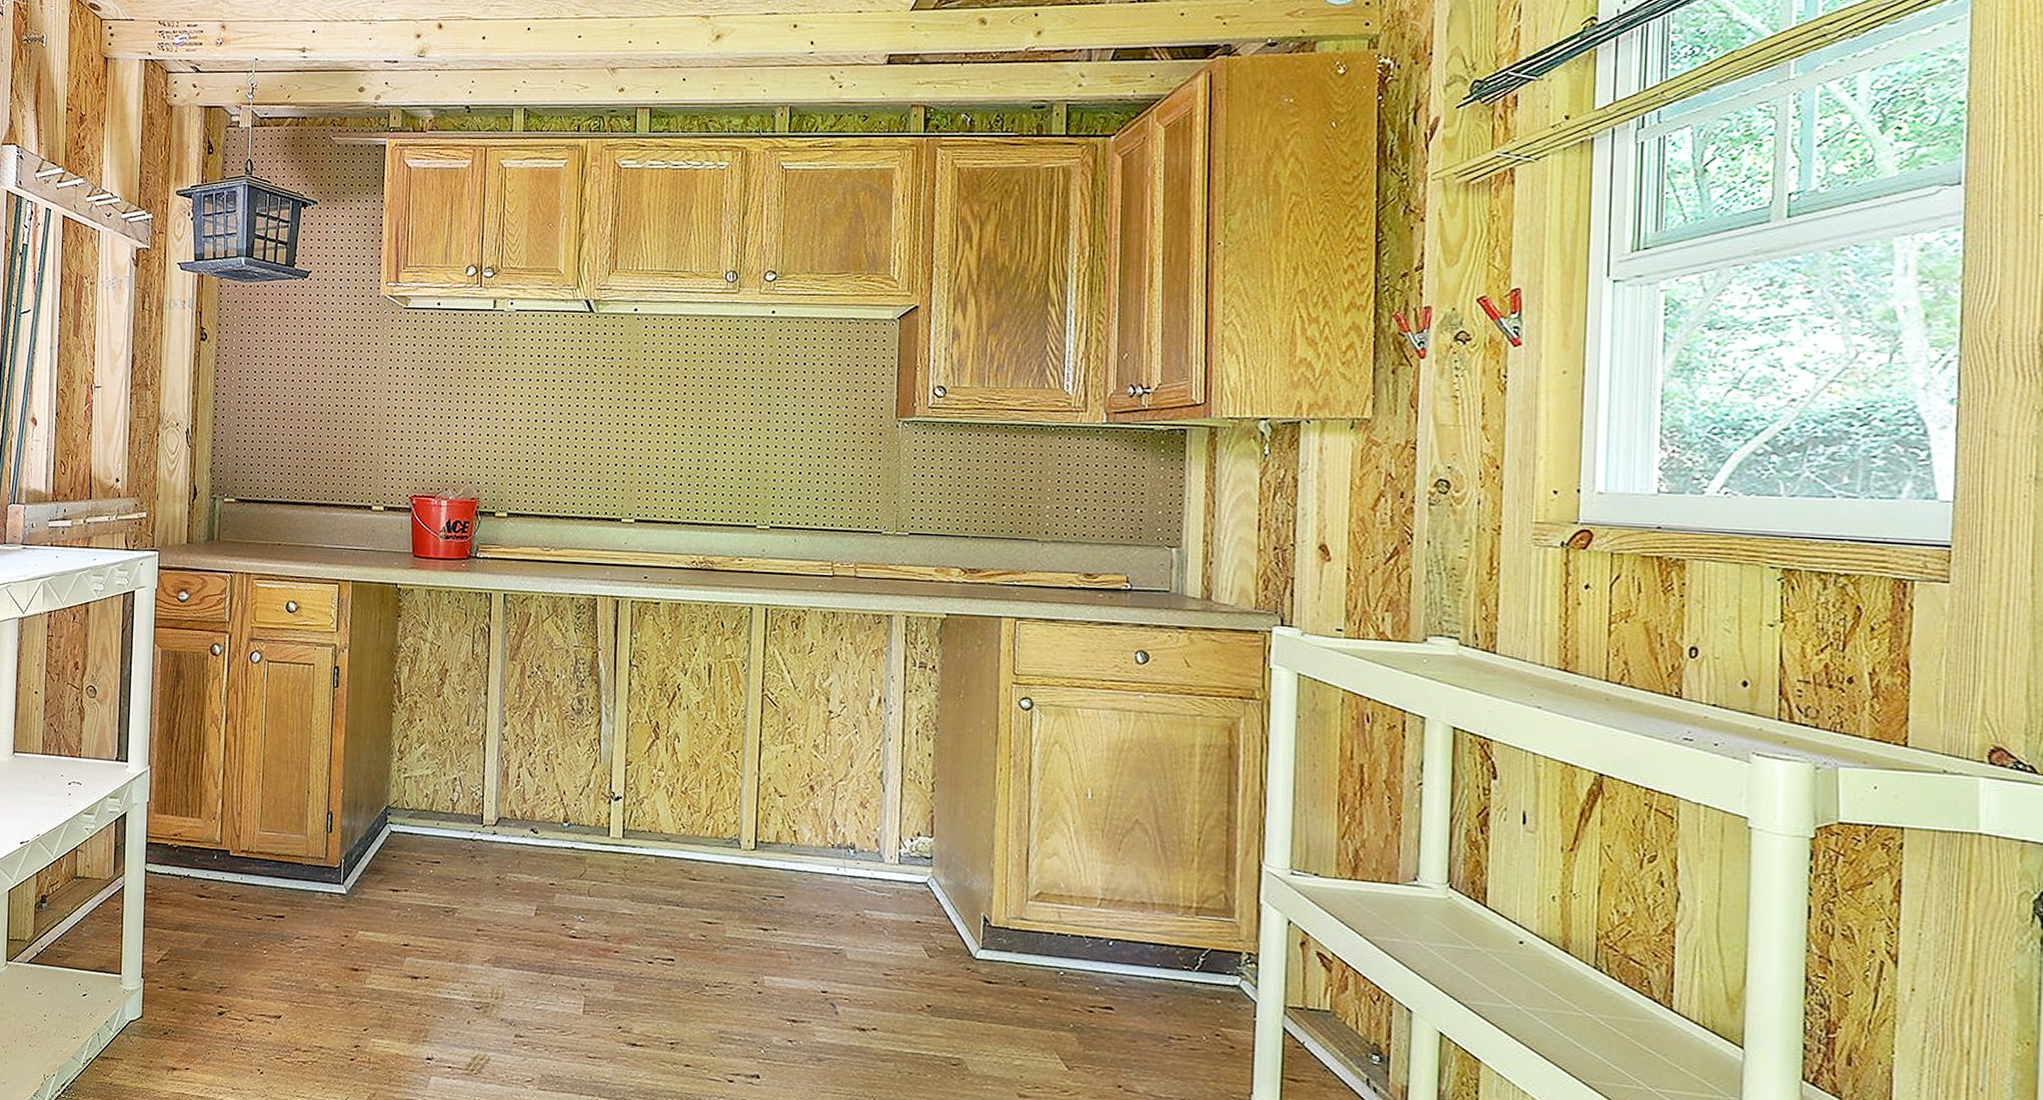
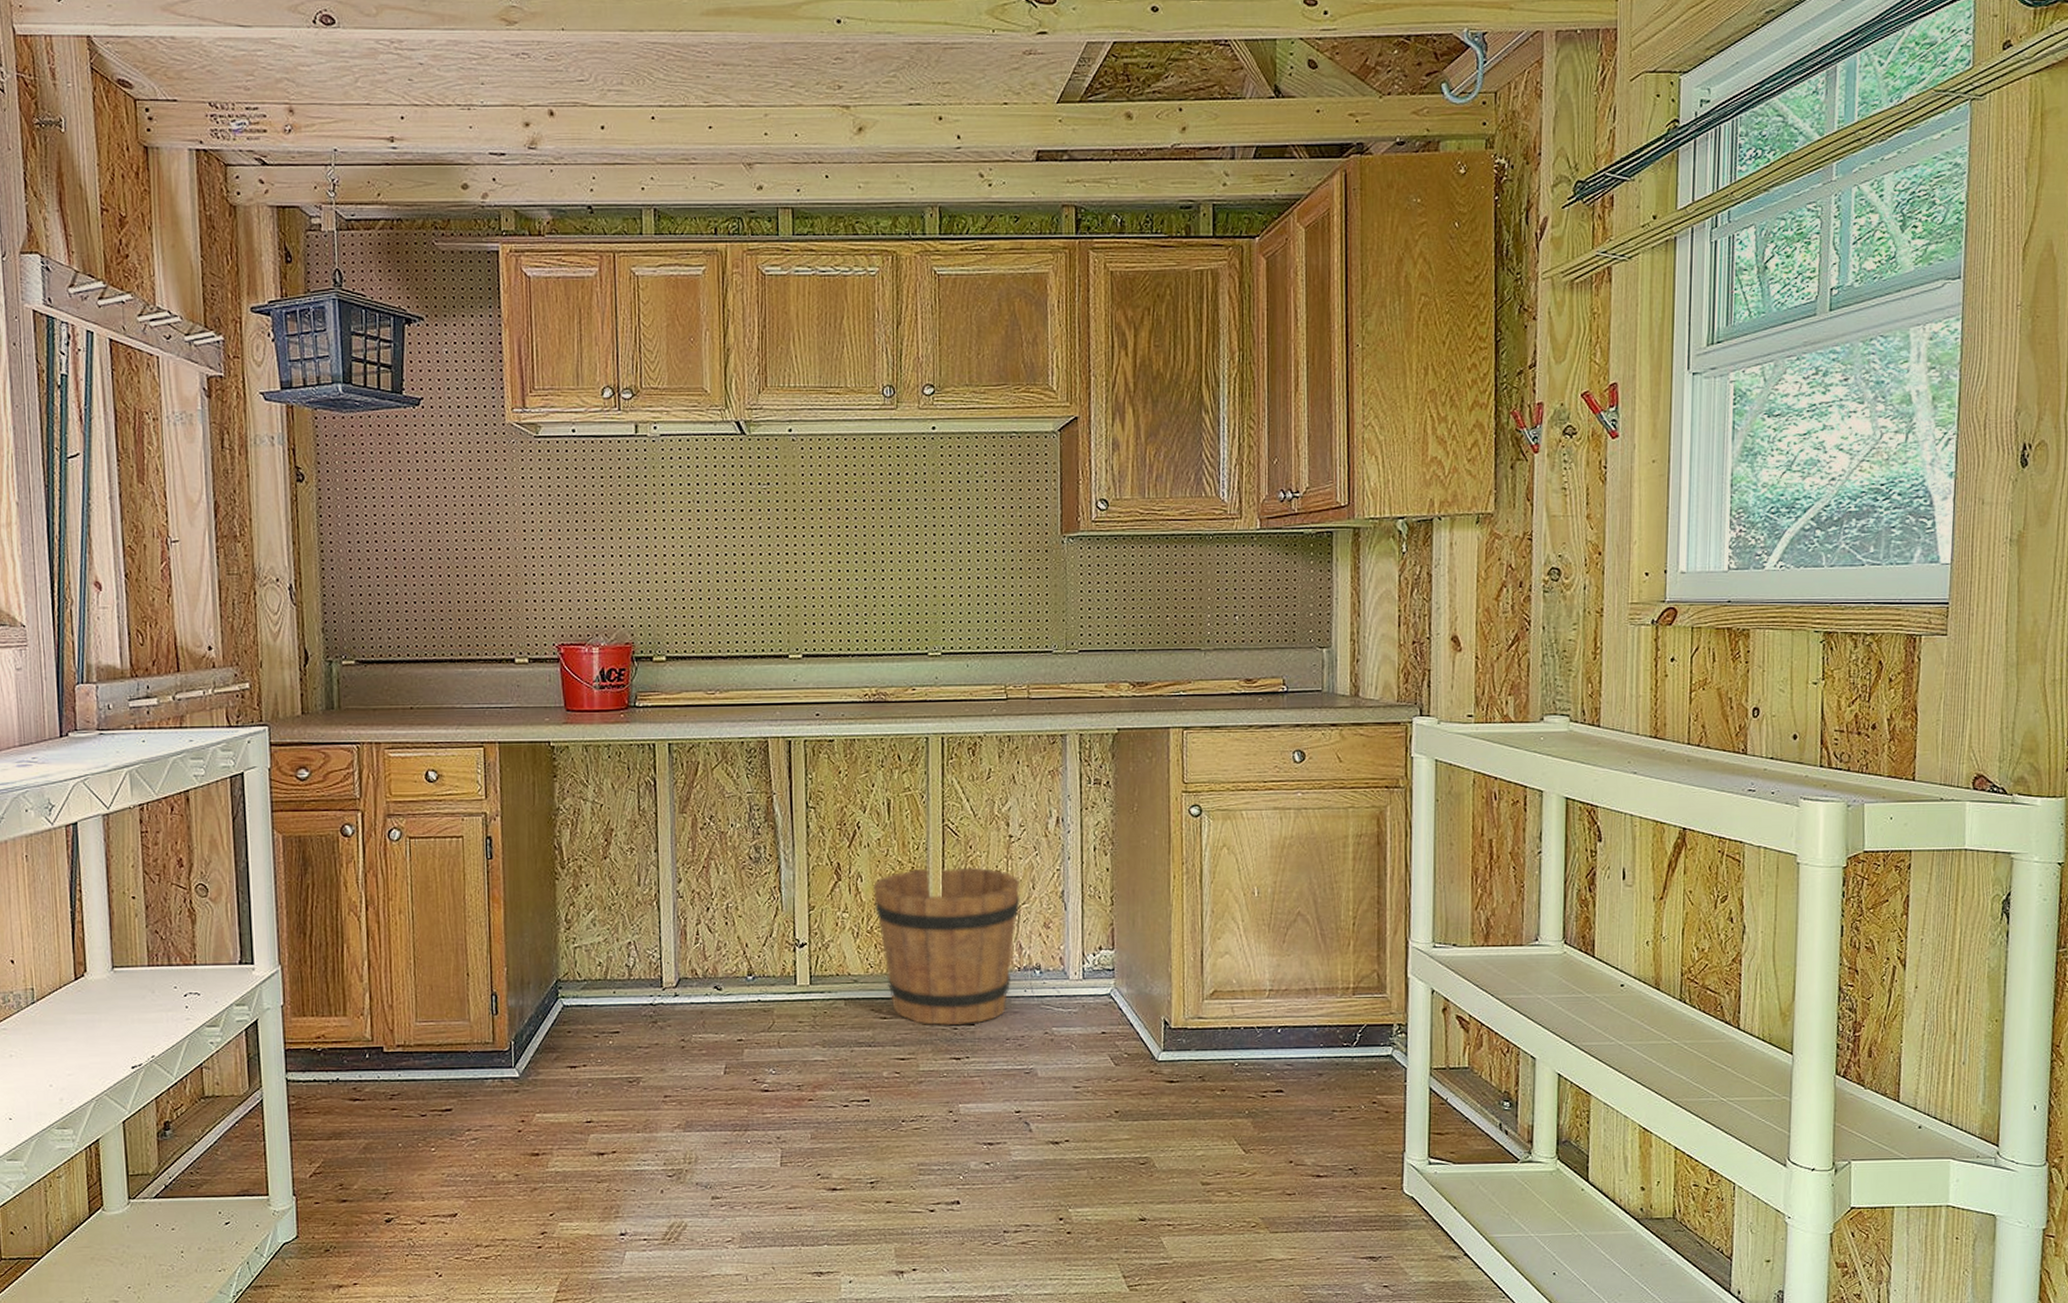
bucket: none [690,735,838,896] -> present [873,867,1020,1025]

